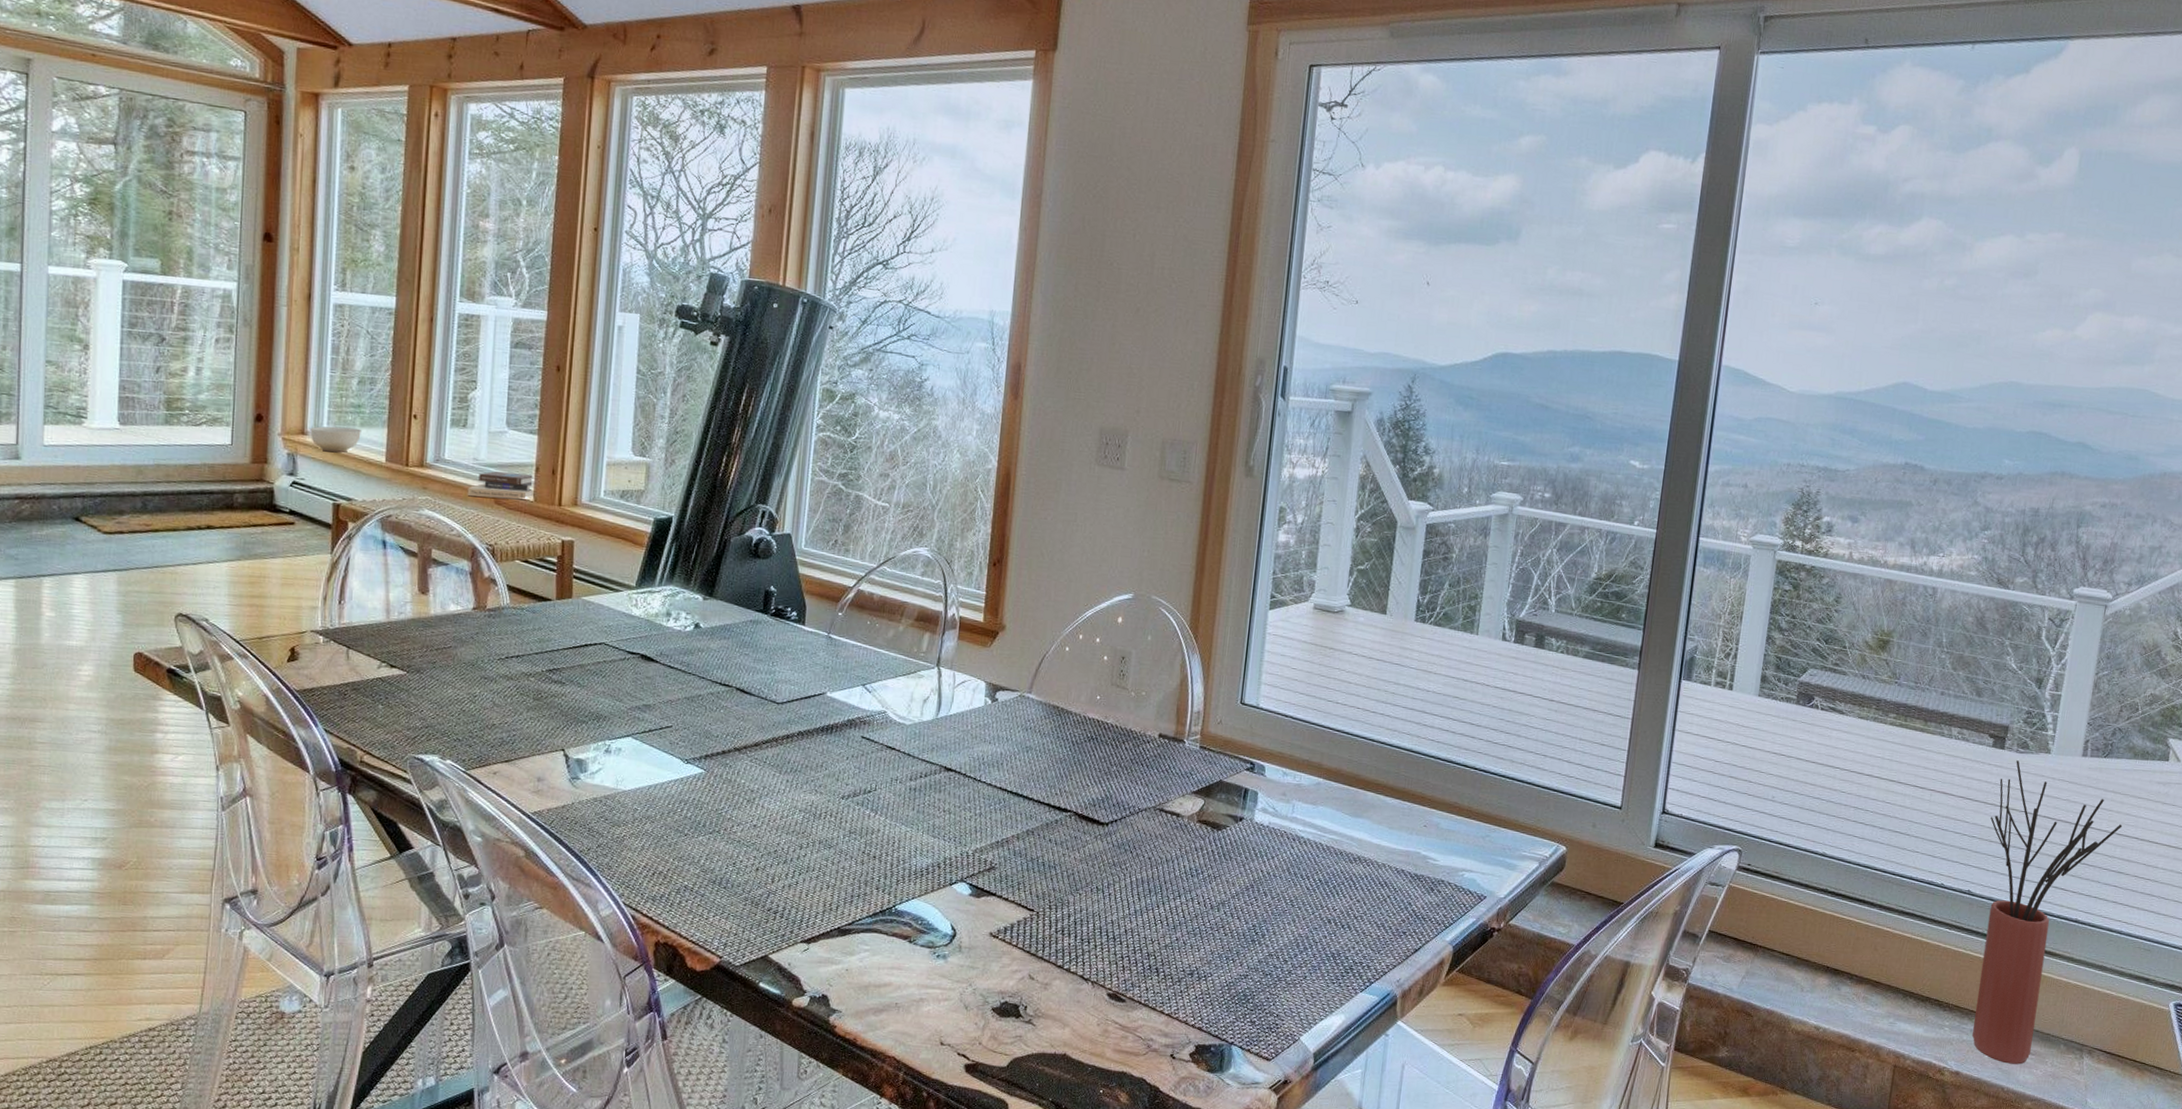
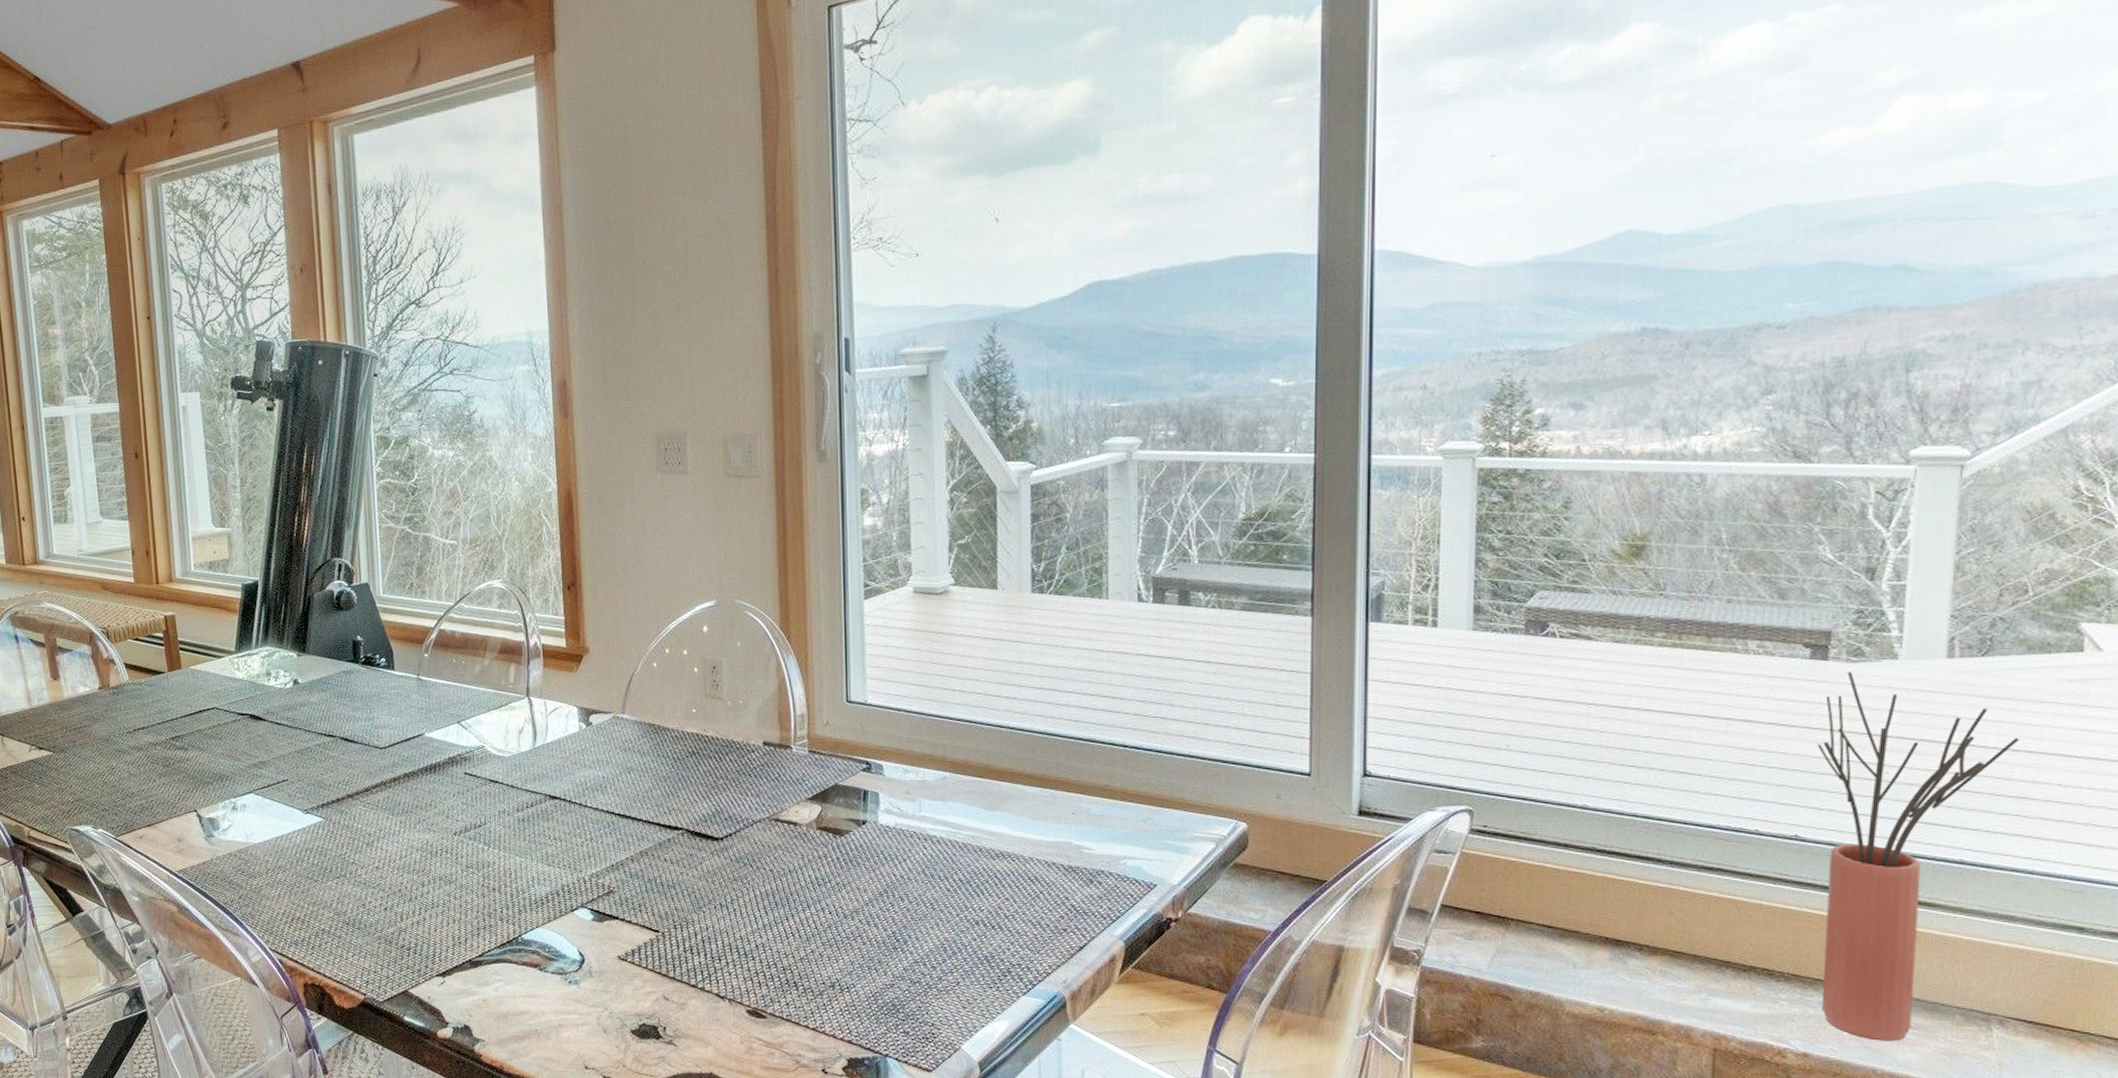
books: present [467,471,533,500] -> none [77,558,134,586]

